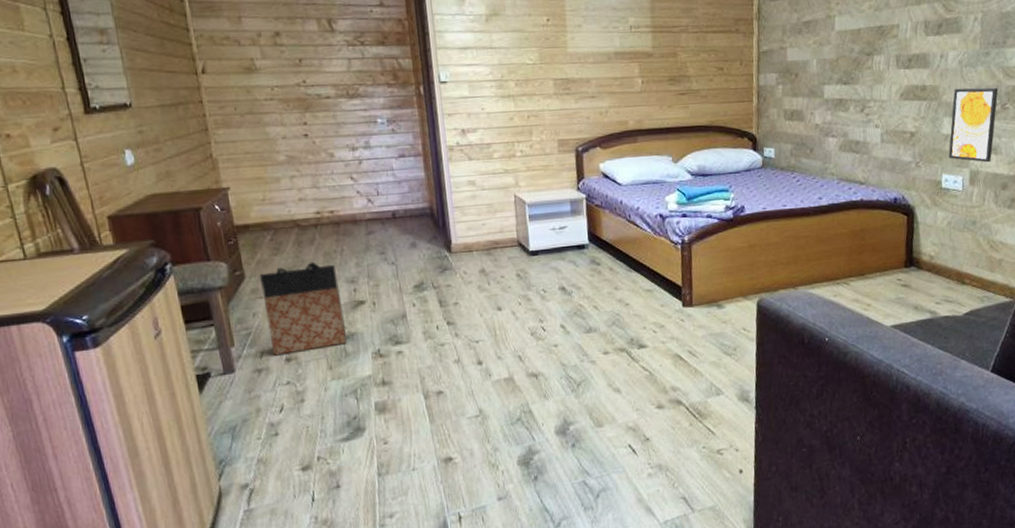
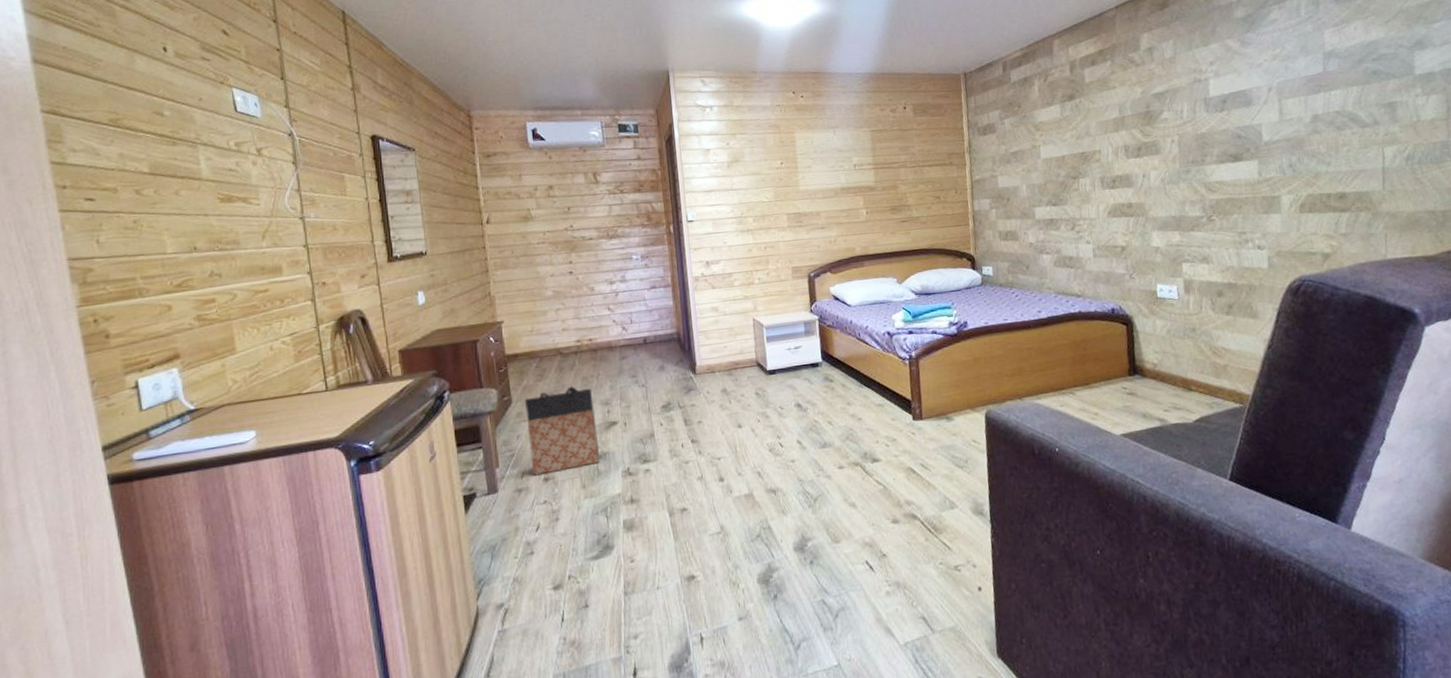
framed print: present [949,87,999,163] -> none [1159,201,1204,272]

